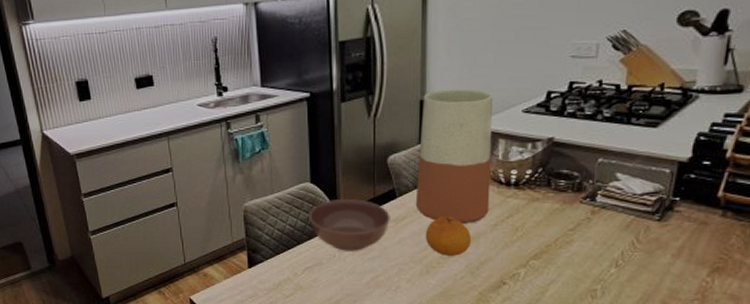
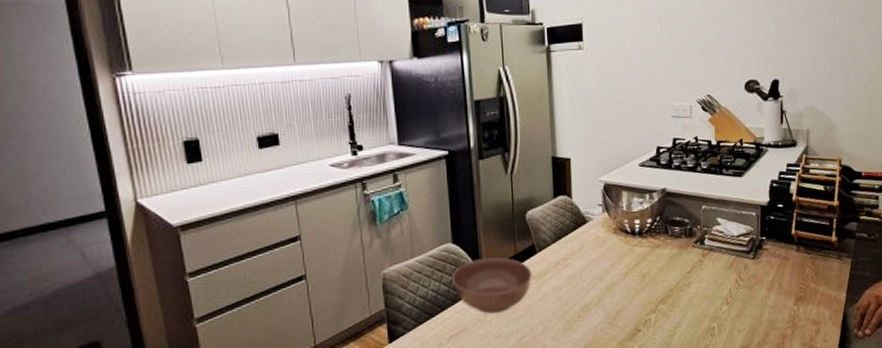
vase: present [415,88,494,223] -> none [554,145,620,274]
fruit: present [425,215,472,256] -> none [565,267,607,309]

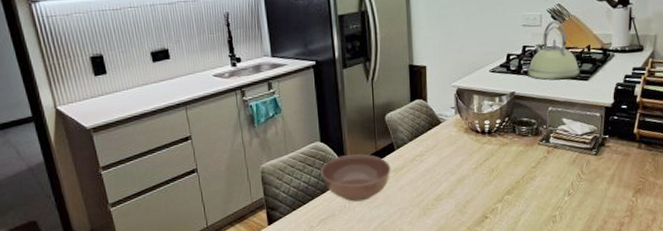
kettle: none [677,113,735,176] -> present [526,21,581,80]

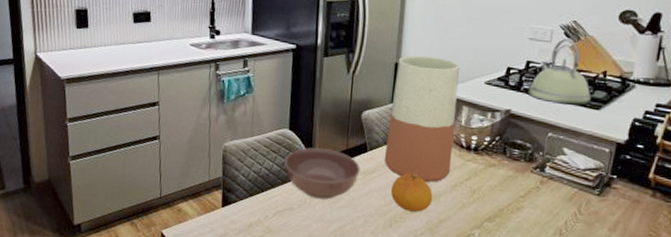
vase: none [410,53,470,169] -> present [384,55,461,182]
fruit: none [420,163,458,198] -> present [390,172,433,212]

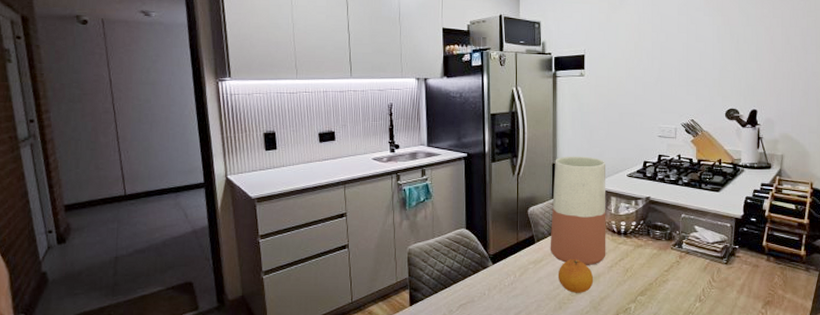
bowl: present [284,147,360,200] -> none [463,243,530,290]
kettle: present [526,39,592,106] -> none [661,135,713,189]

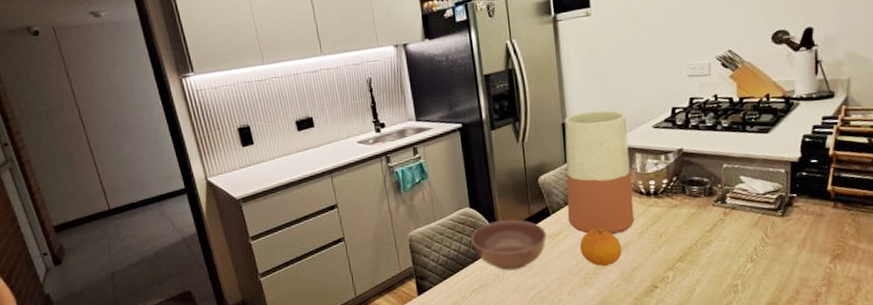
bowl: none [463,243,530,290] -> present [470,219,547,270]

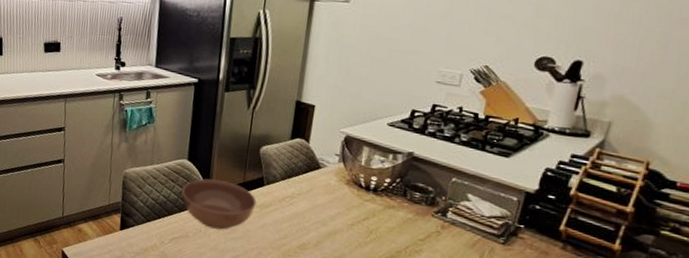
vase: present [564,110,635,234] -> none [280,93,363,220]
fruit: present [579,228,623,266] -> none [285,208,329,248]

